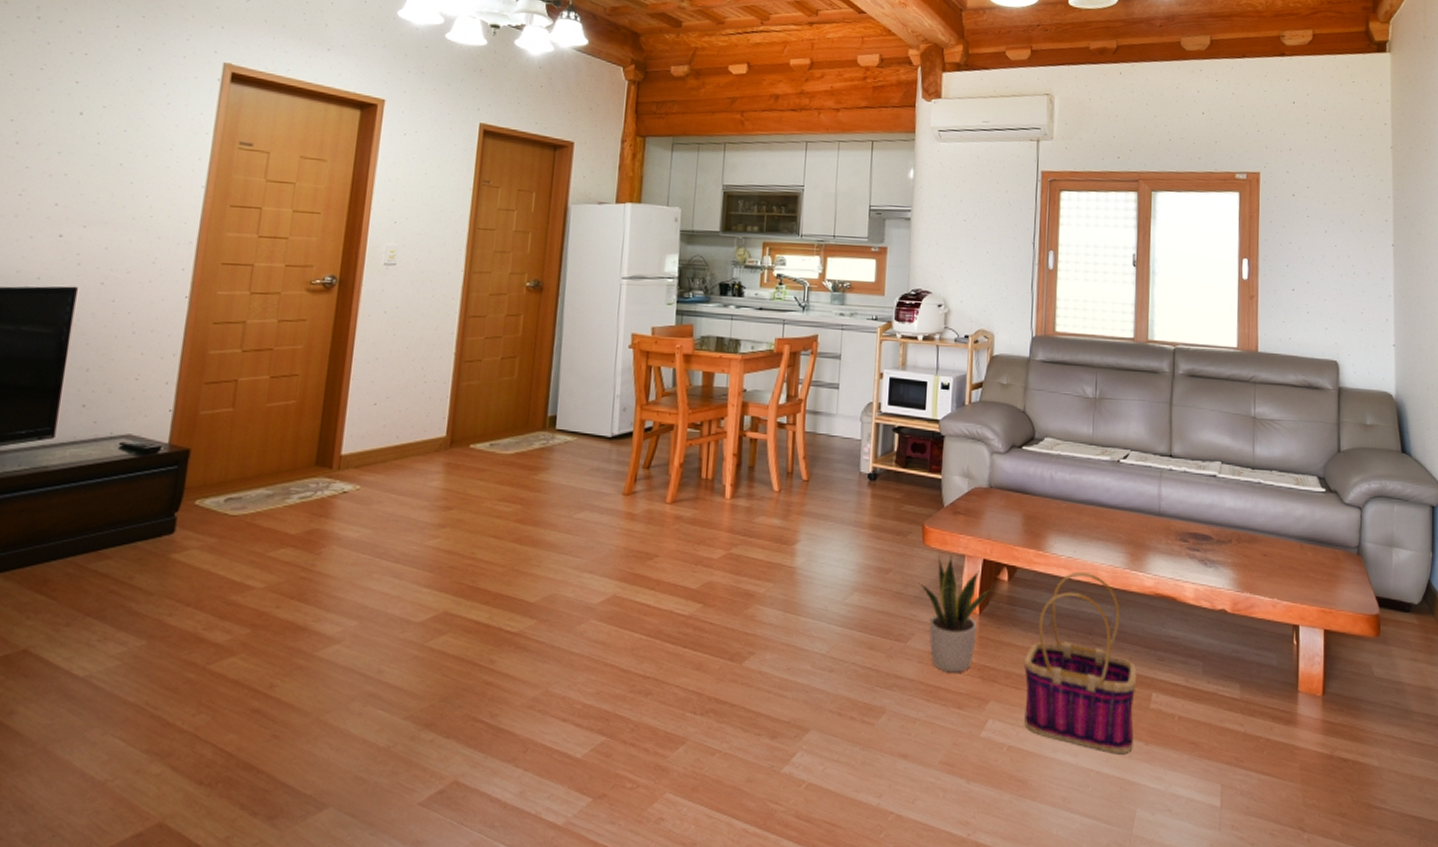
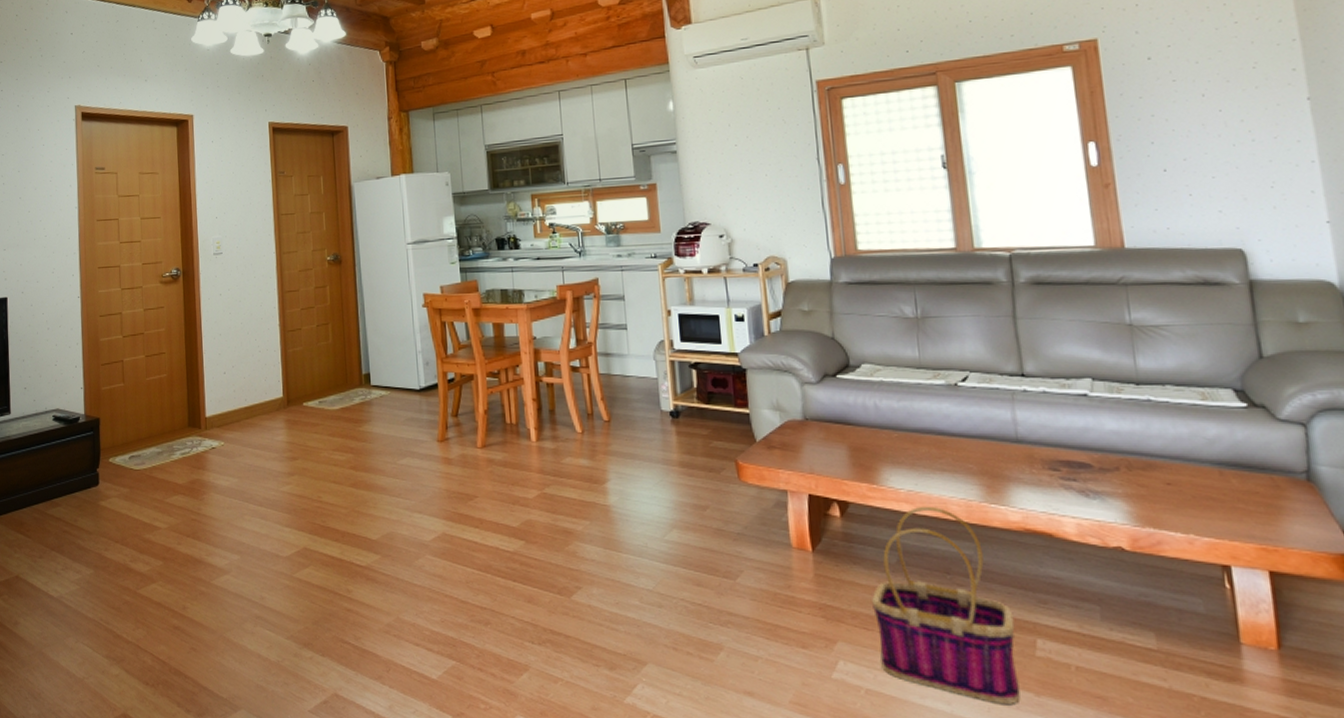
potted plant: present [918,555,994,673] -> none [740,491,826,612]

